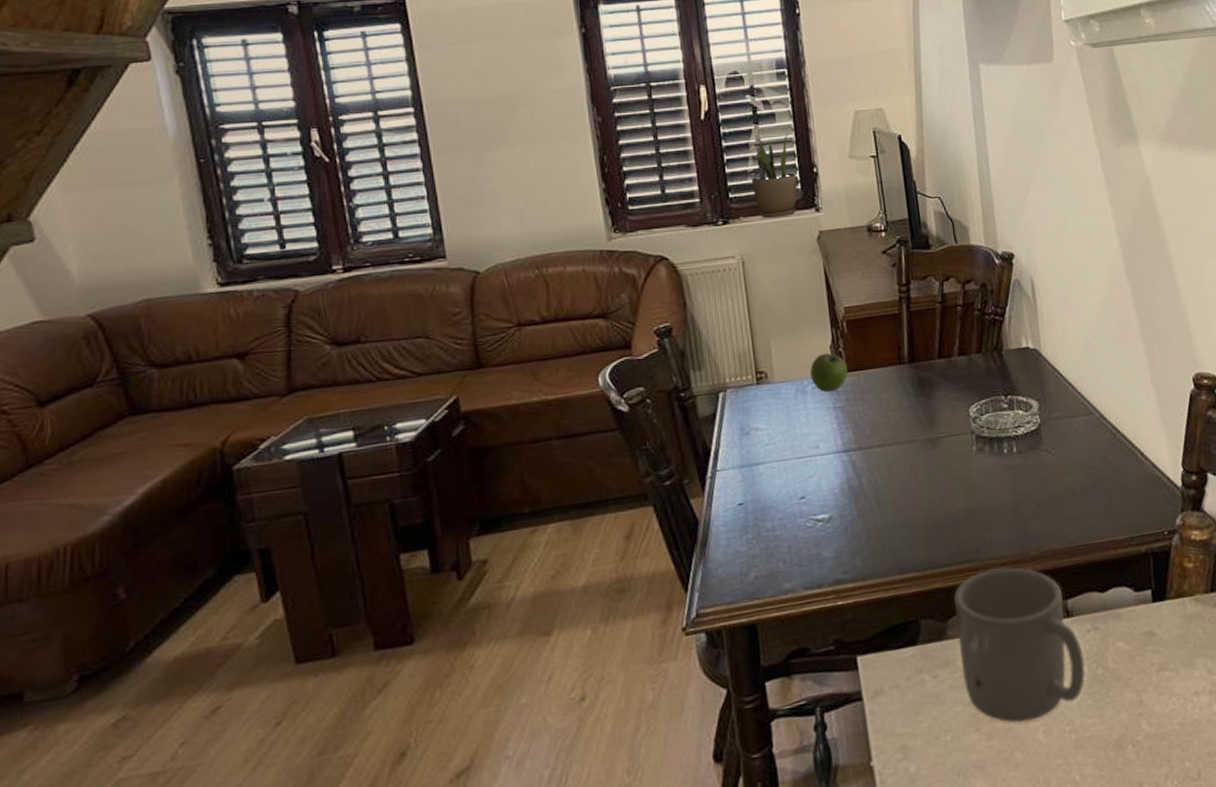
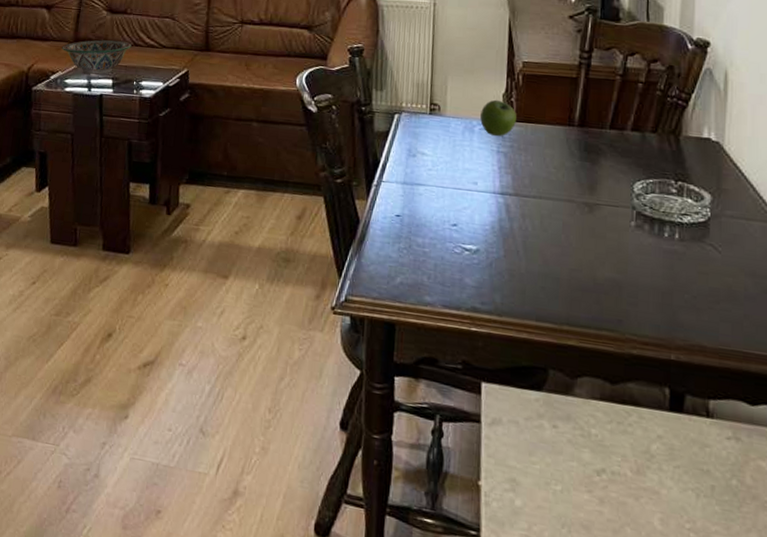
decorative bowl: none [270,378,375,432] -> present [62,39,133,75]
mug: present [954,567,1086,723] -> none [583,343,719,504]

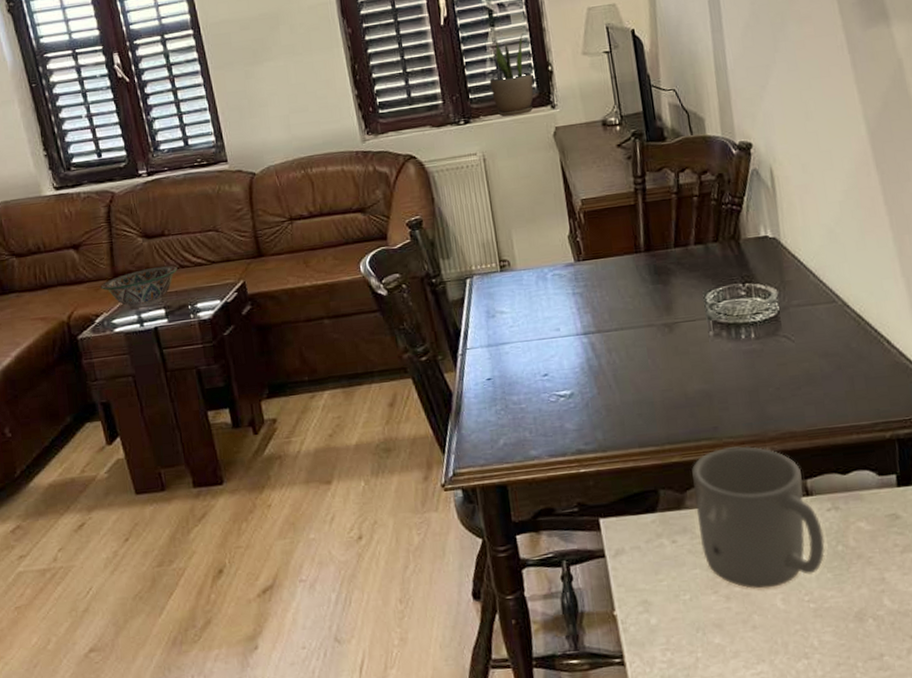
fruit: present [480,99,516,136] -> none [550,242,586,279]
mug: none [583,343,719,504] -> present [692,446,825,589]

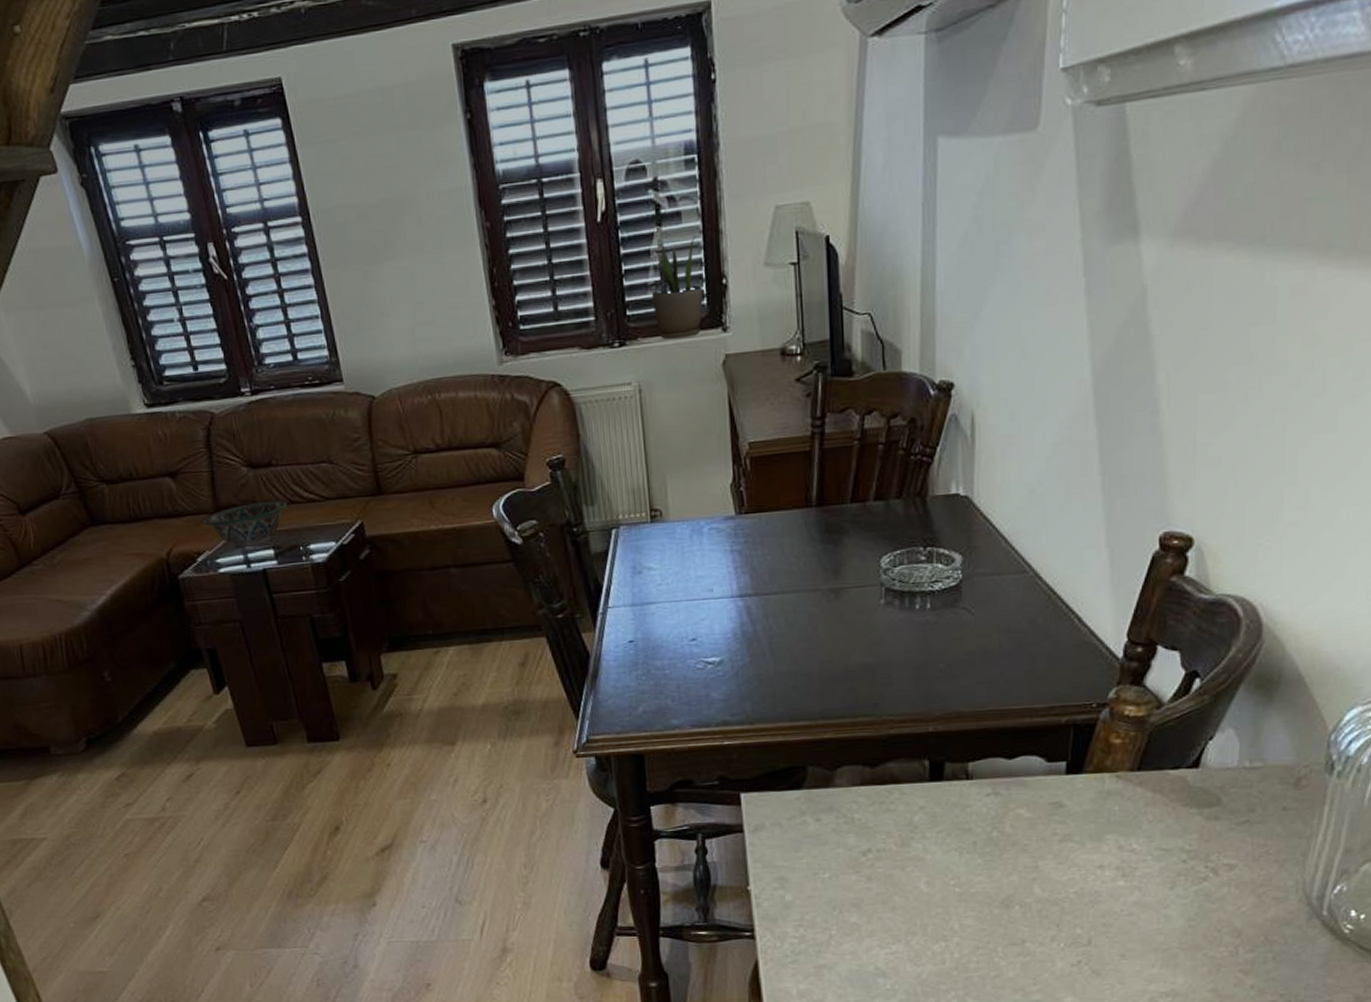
mug: present [692,446,825,589] -> none [844,724,980,871]

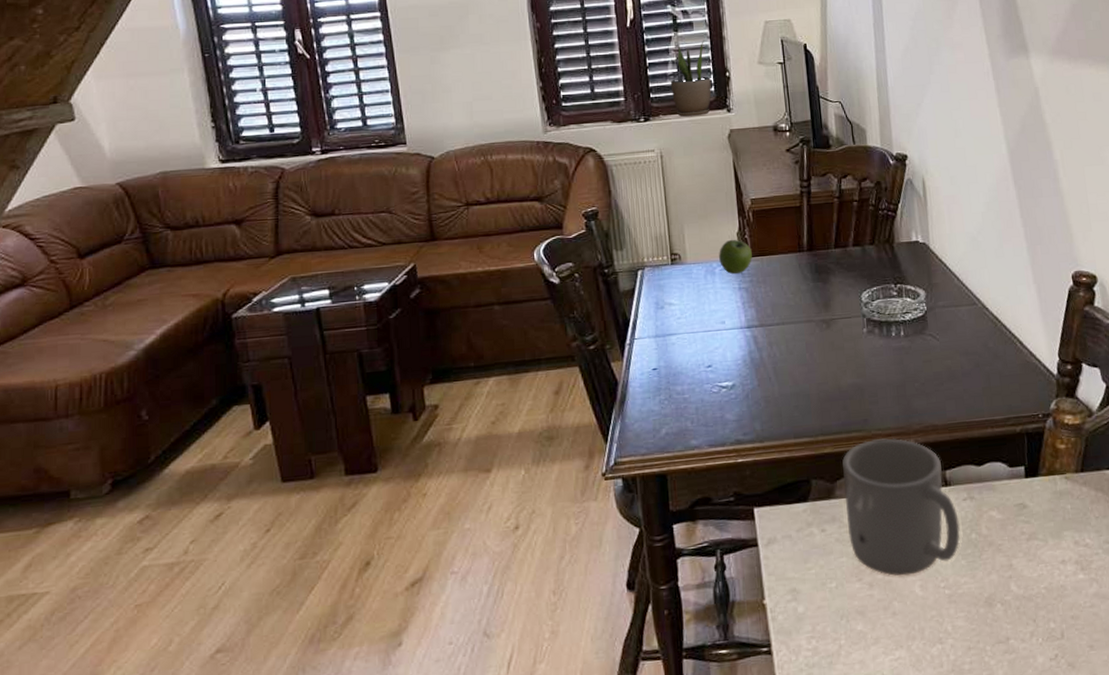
decorative bowl: present [202,500,289,549] -> none [262,245,347,289]
fruit: none [708,492,748,534] -> present [719,239,752,274]
mug: none [844,724,980,871] -> present [842,438,961,576]

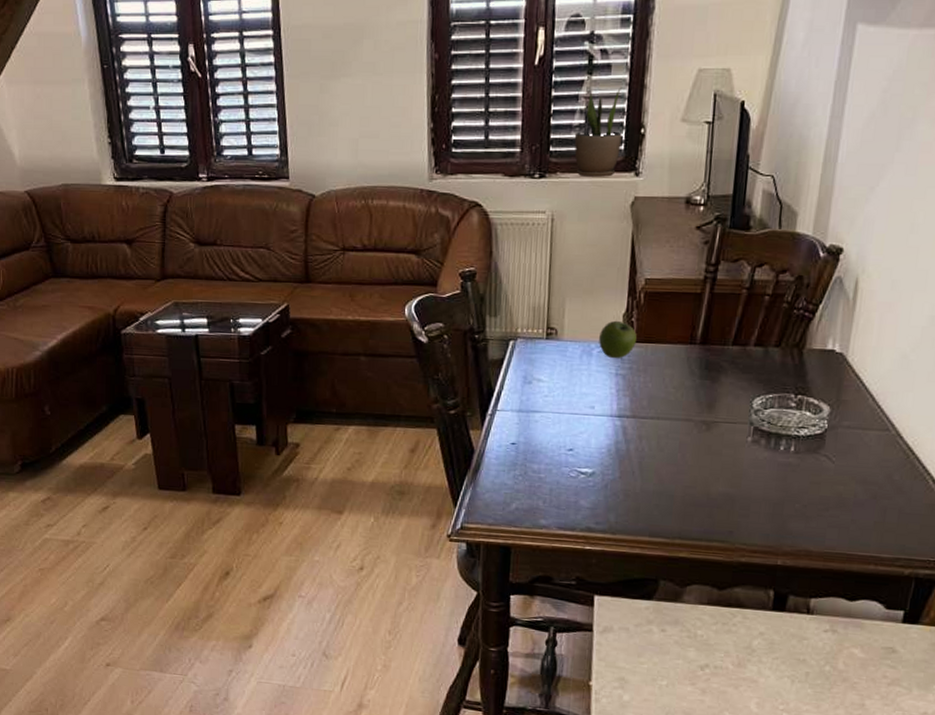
mug: present [842,438,961,576] -> none [689,552,815,691]

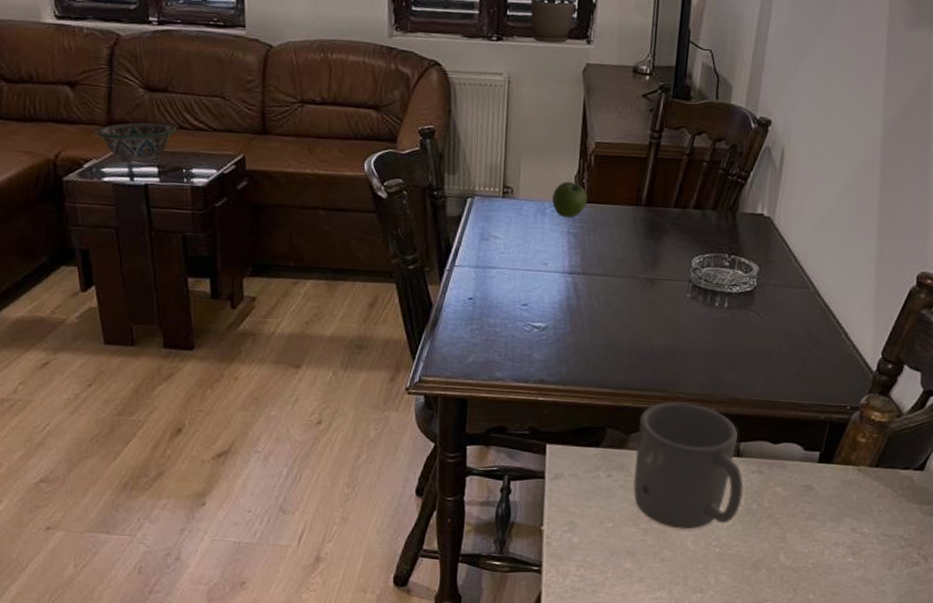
decorative bowl: none [149,275,226,315] -> present [93,122,178,163]
mug: none [689,552,815,691] -> present [633,401,744,530]

